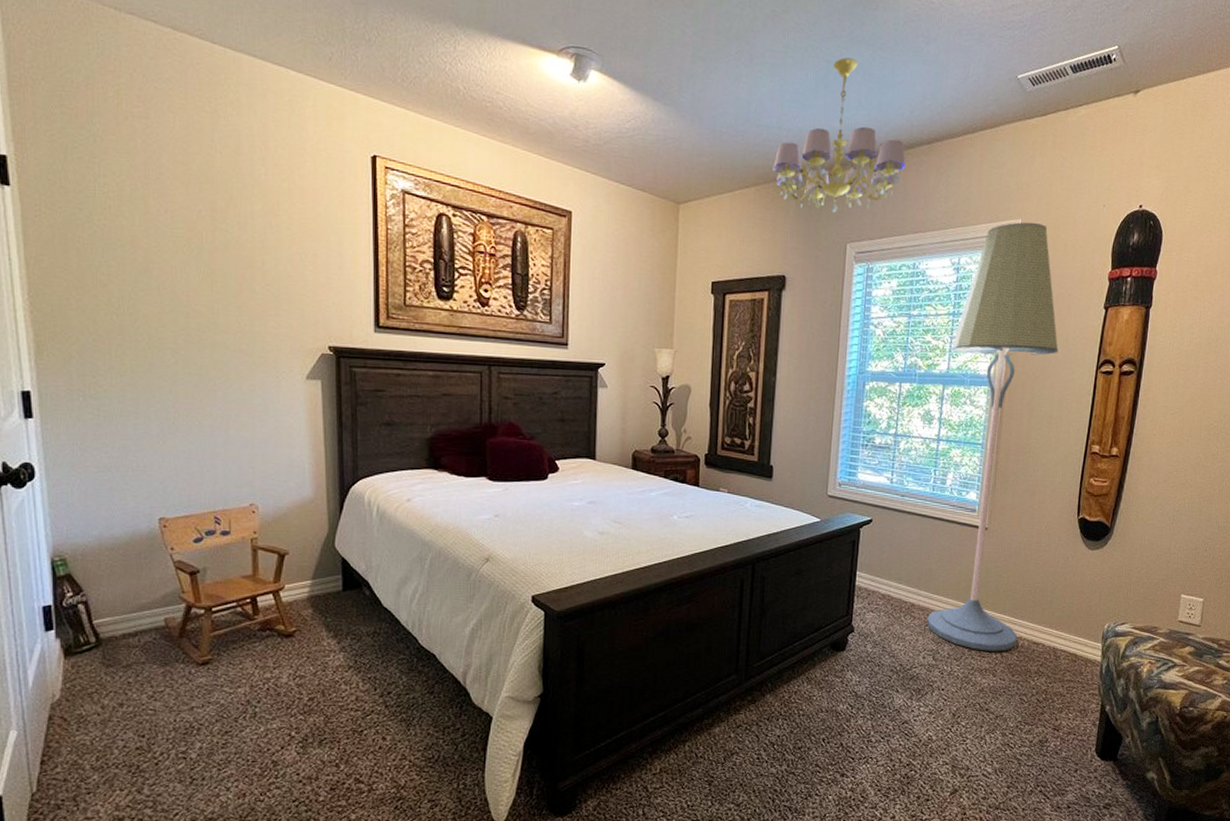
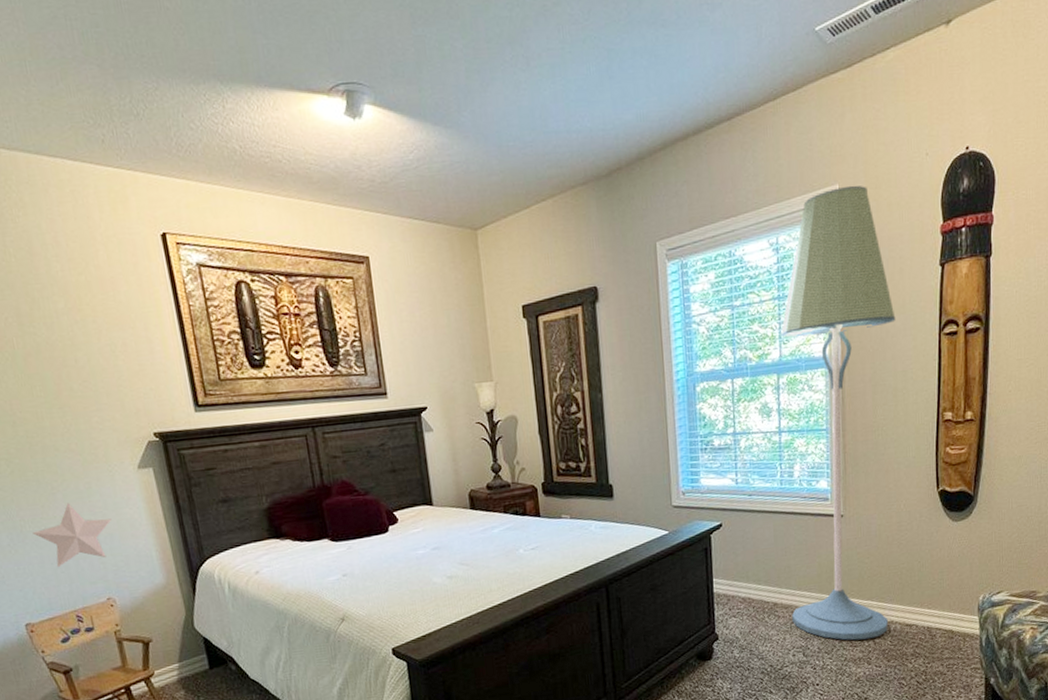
decorative star: none [185,402,270,466] -> present [33,503,112,568]
chandelier: present [773,57,906,213] -> none [567,42,707,213]

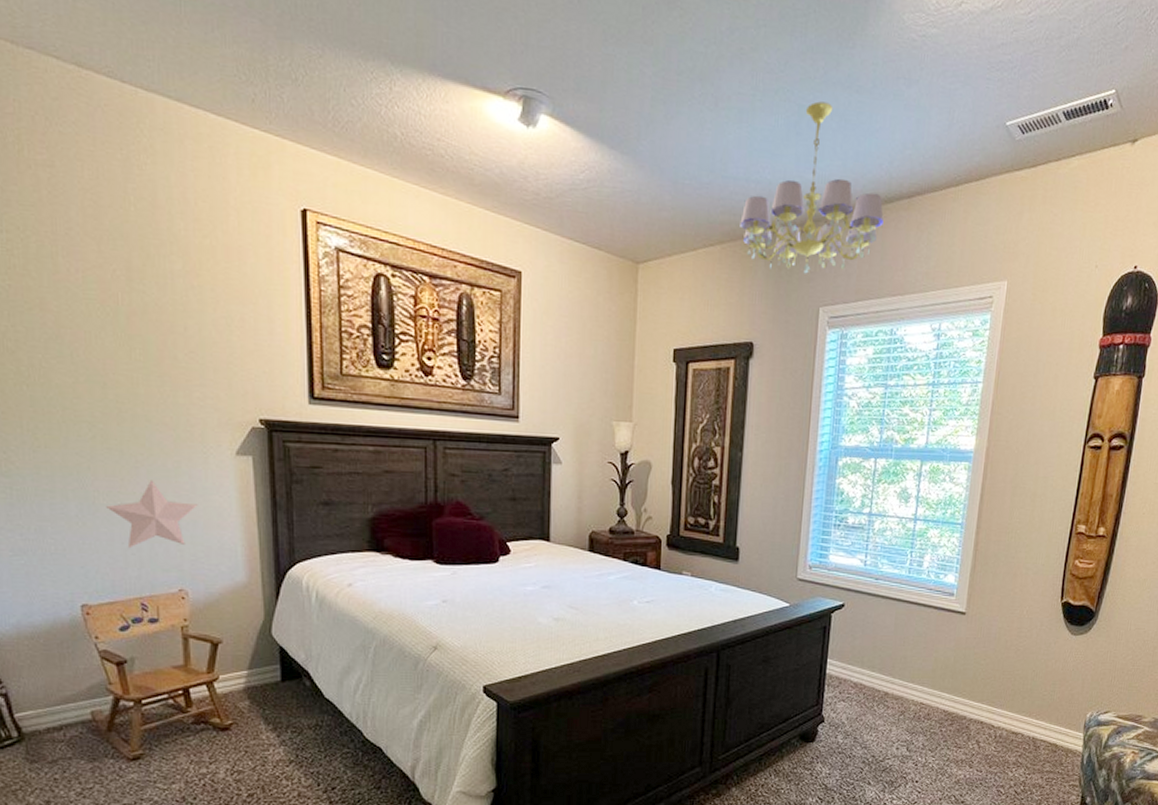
chandelier: none [567,42,707,213] -> present [740,101,884,274]
floor lamp: present [780,185,896,641] -> none [901,284,1045,742]

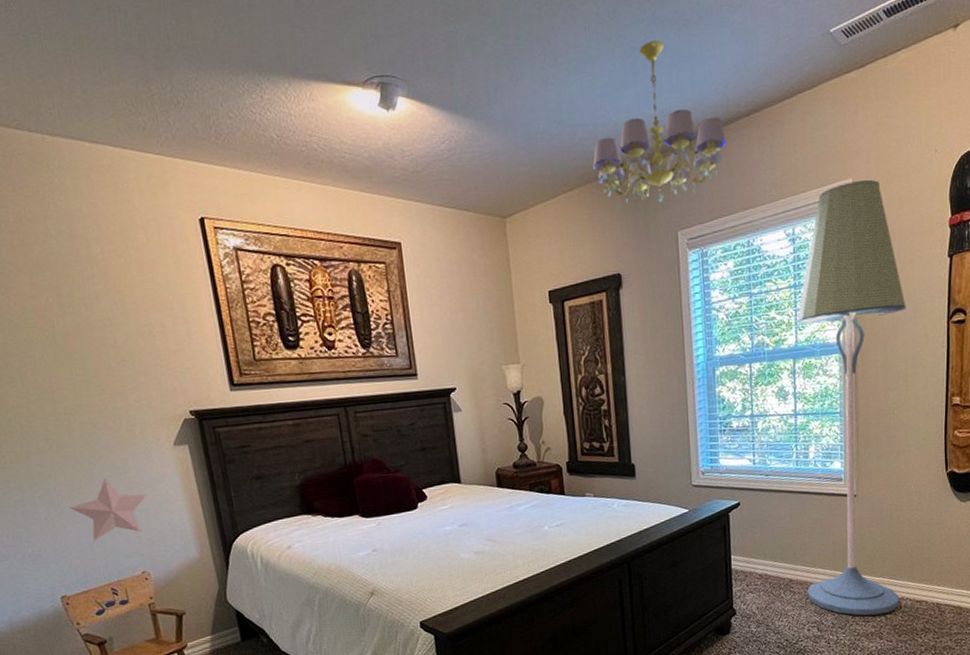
floor lamp: none [901,284,1045,742] -> present [796,179,906,616]

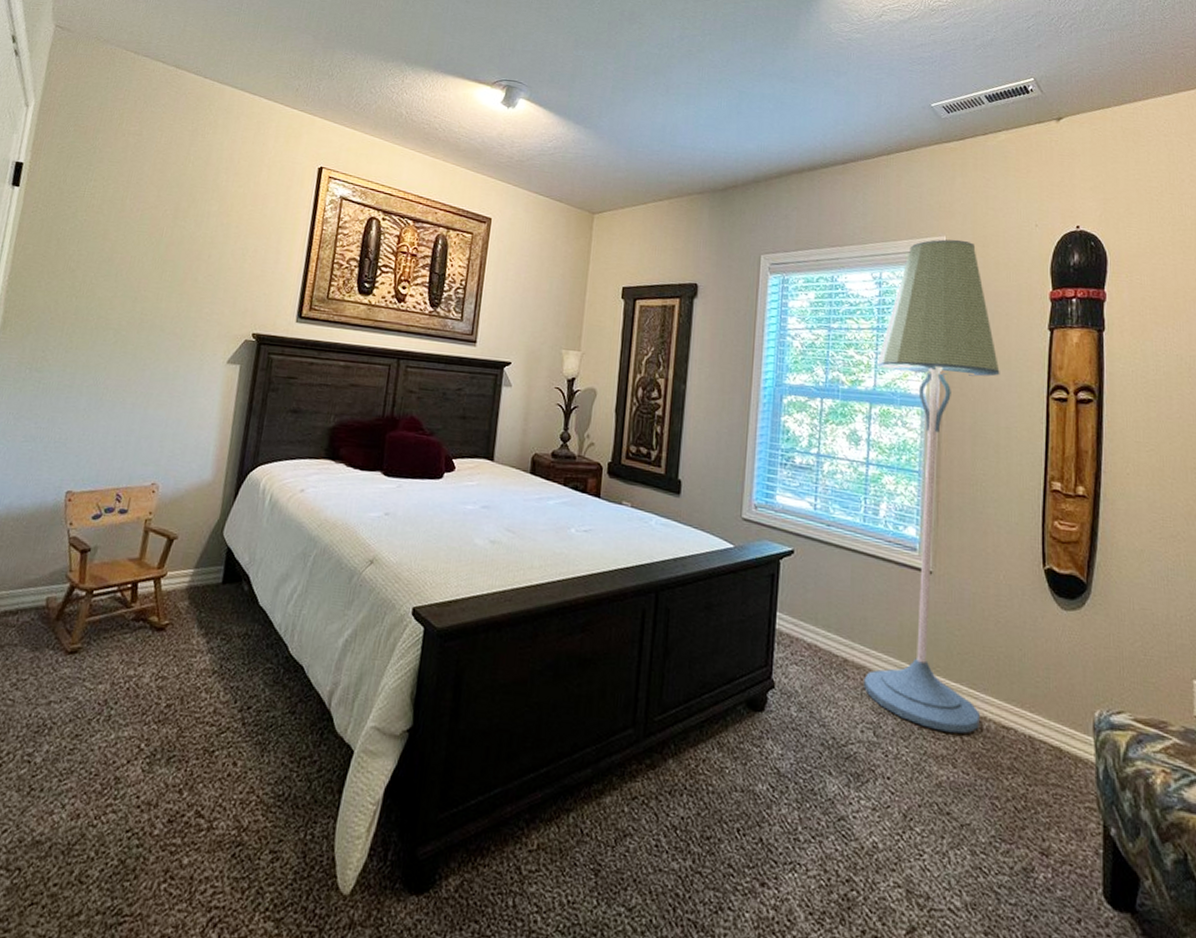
decorative star: present [69,478,148,542] -> none [110,381,186,442]
chandelier: present [593,40,726,204] -> none [686,88,820,226]

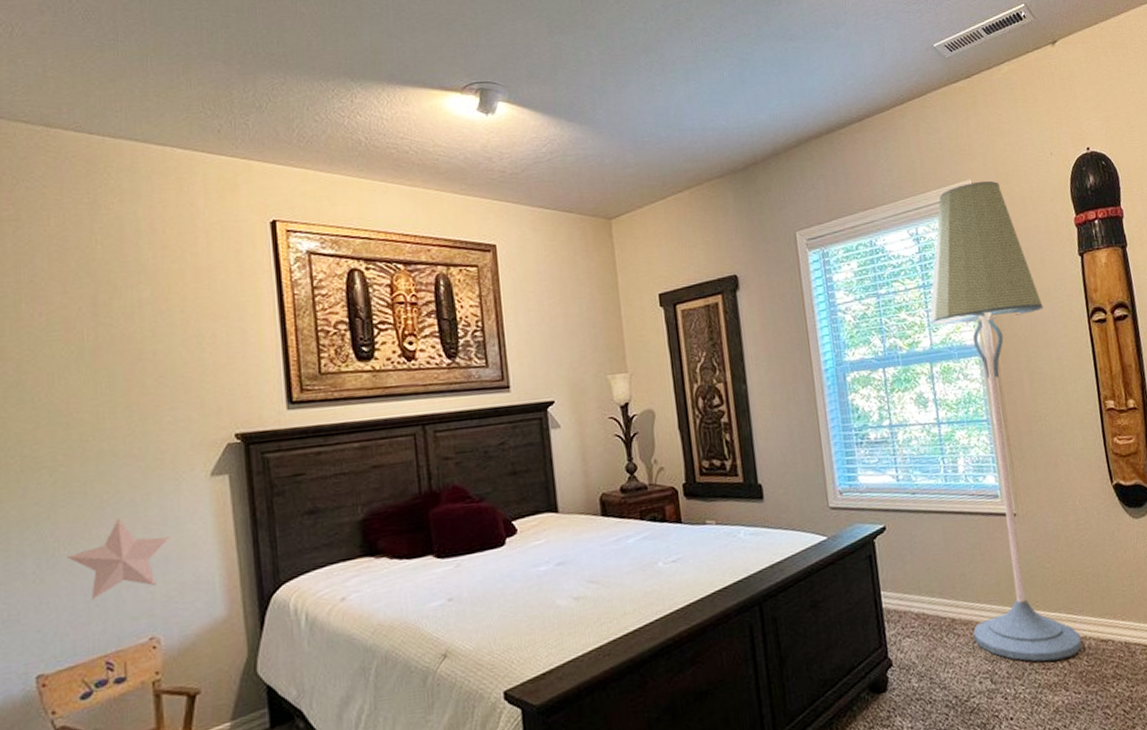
decorative star: none [110,381,186,442] -> present [67,518,170,601]

